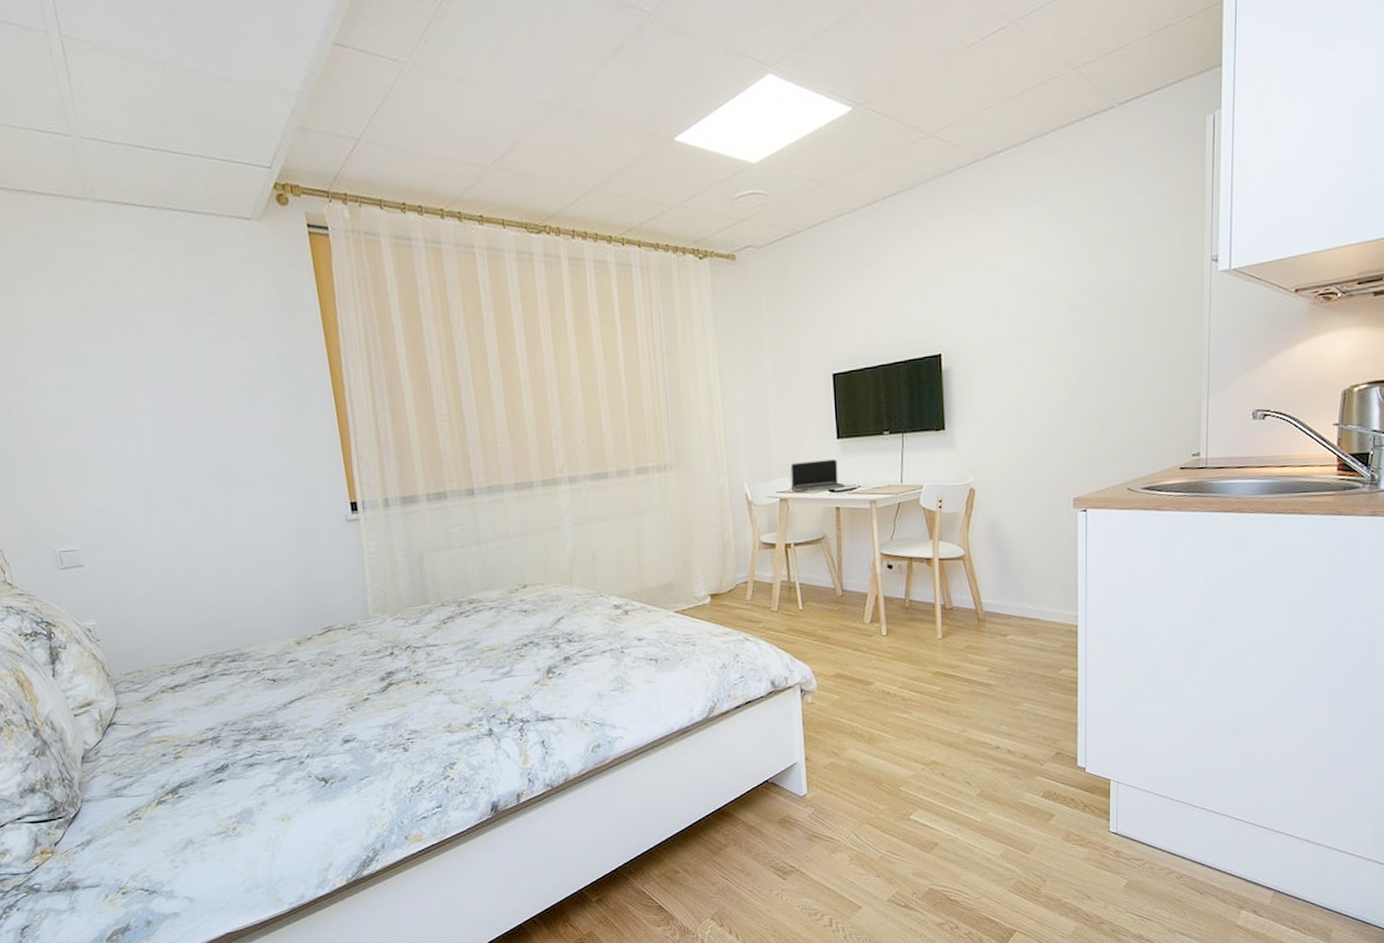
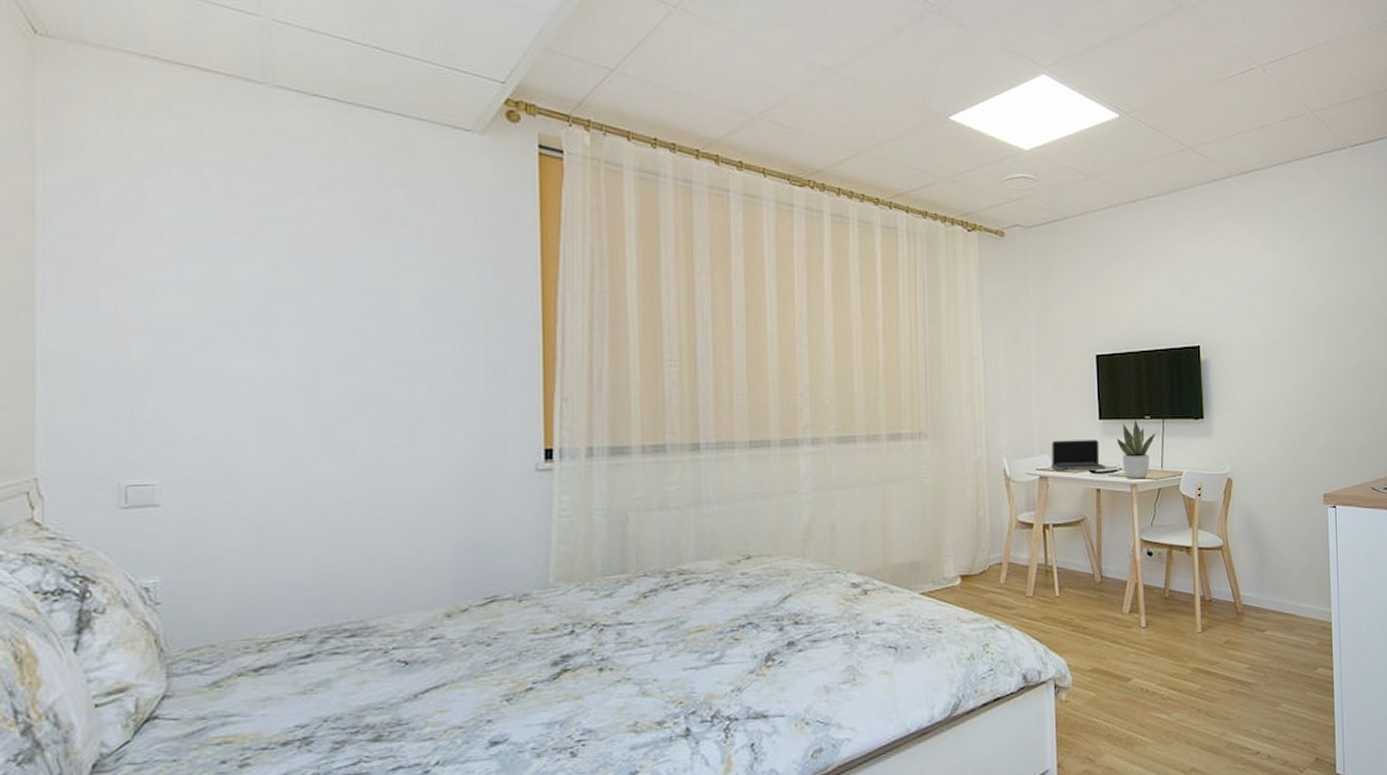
potted plant: none [855,435,896,496] -> present [1117,418,1157,479]

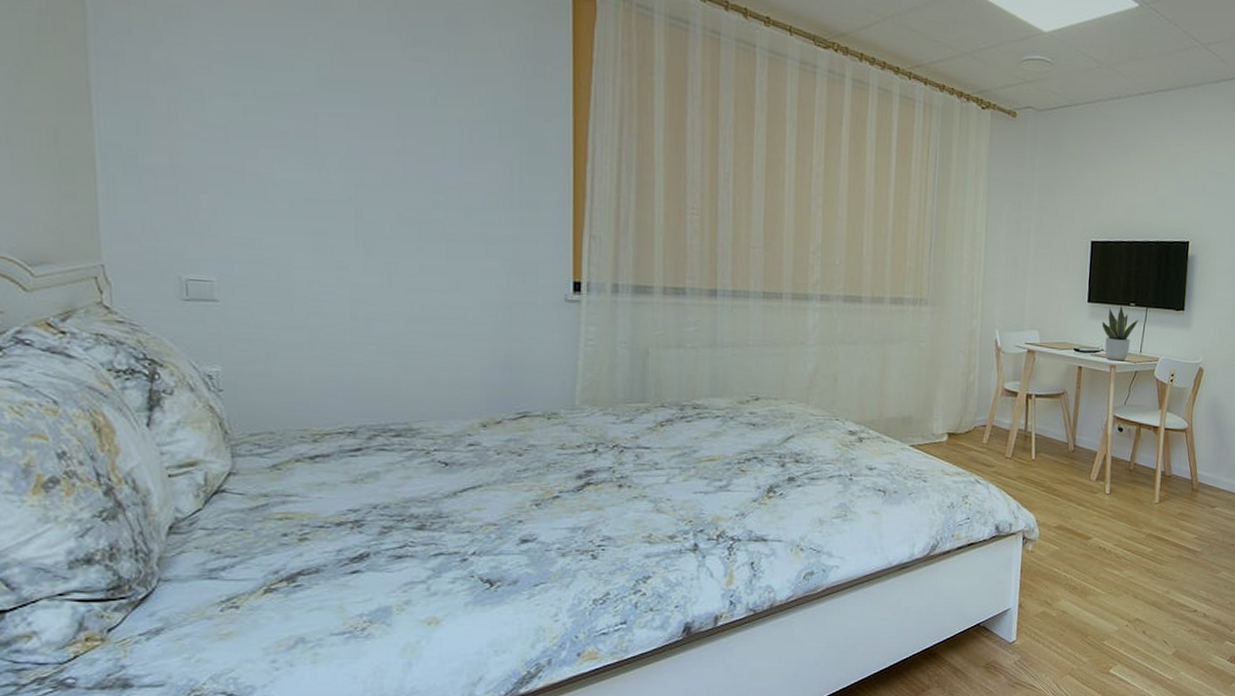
laptop: present [1049,440,1105,471] -> none [1037,318,1089,350]

